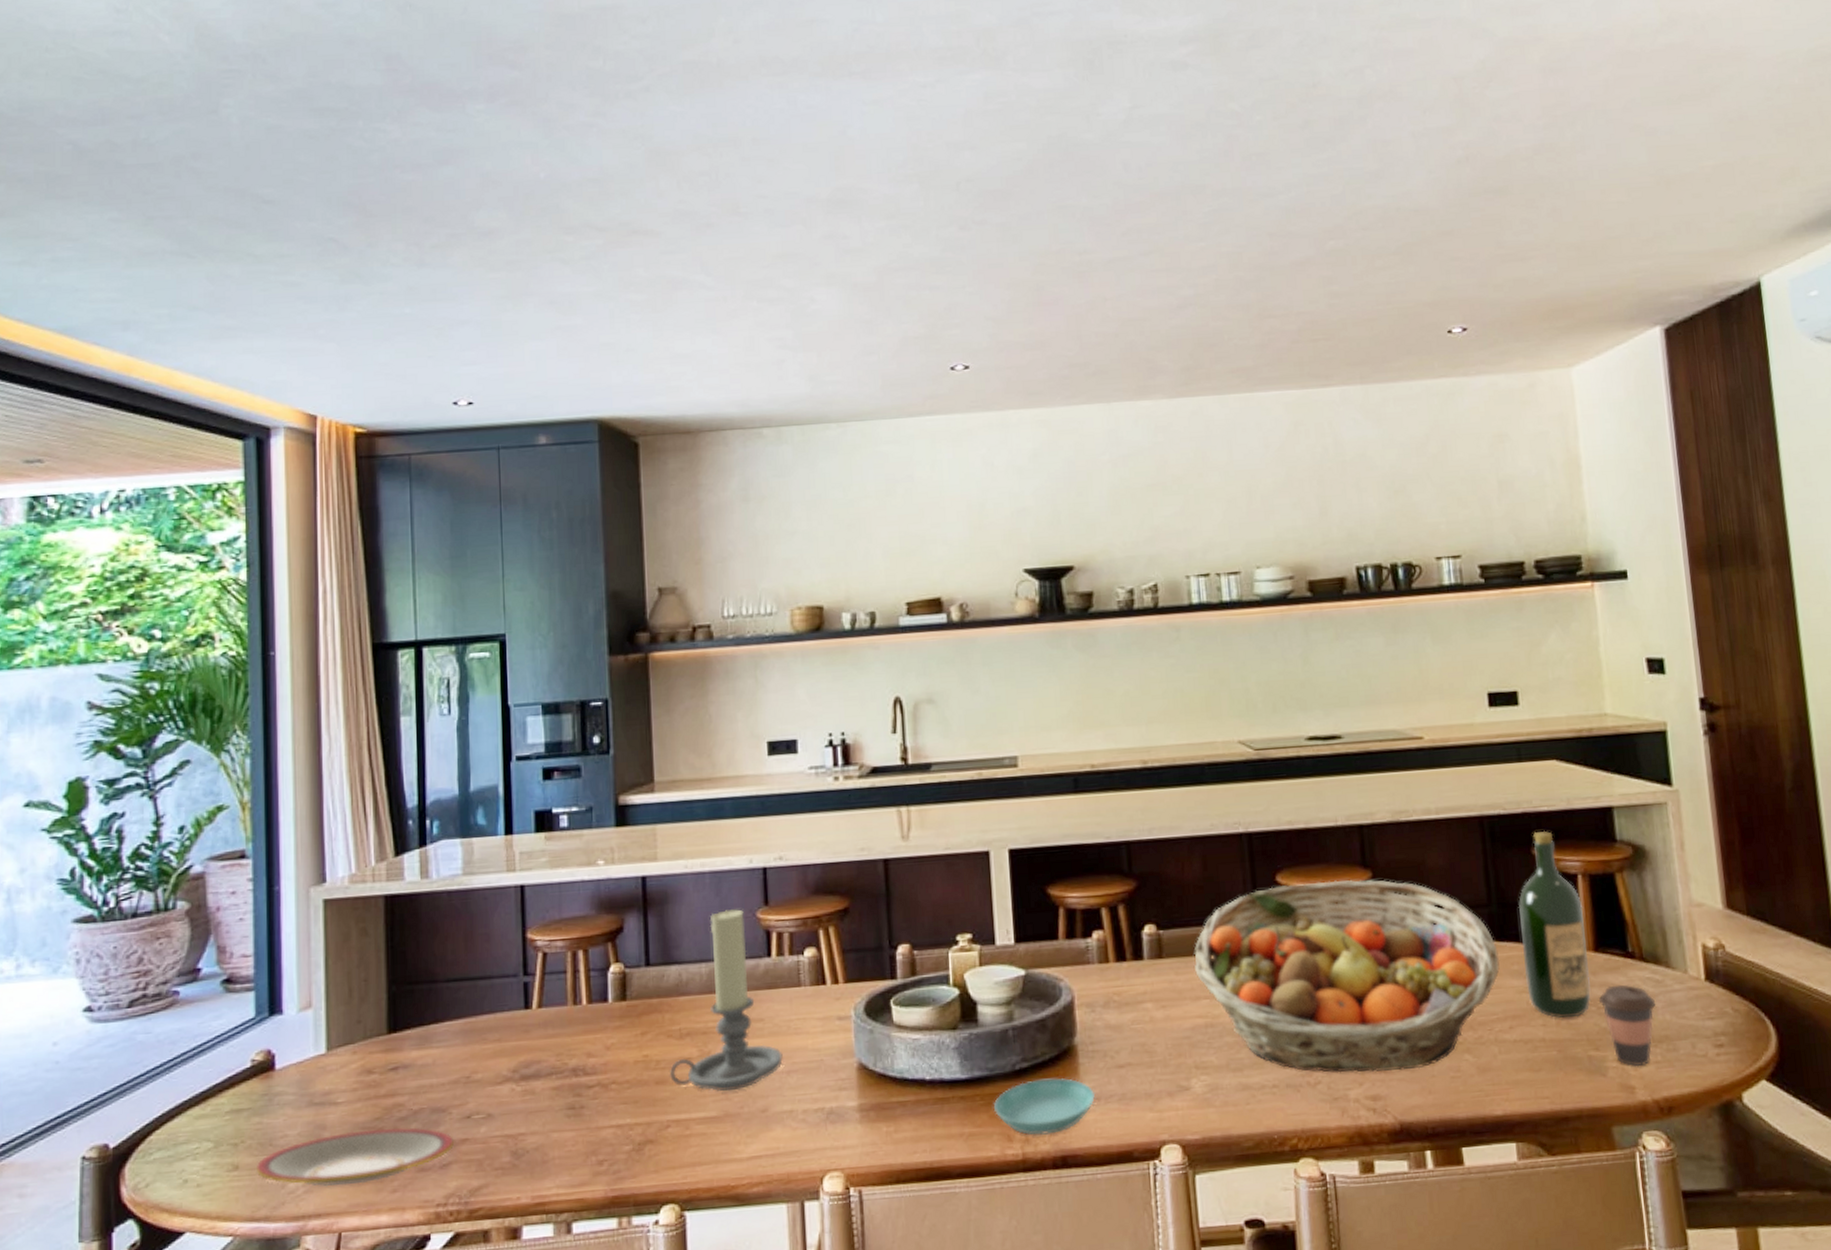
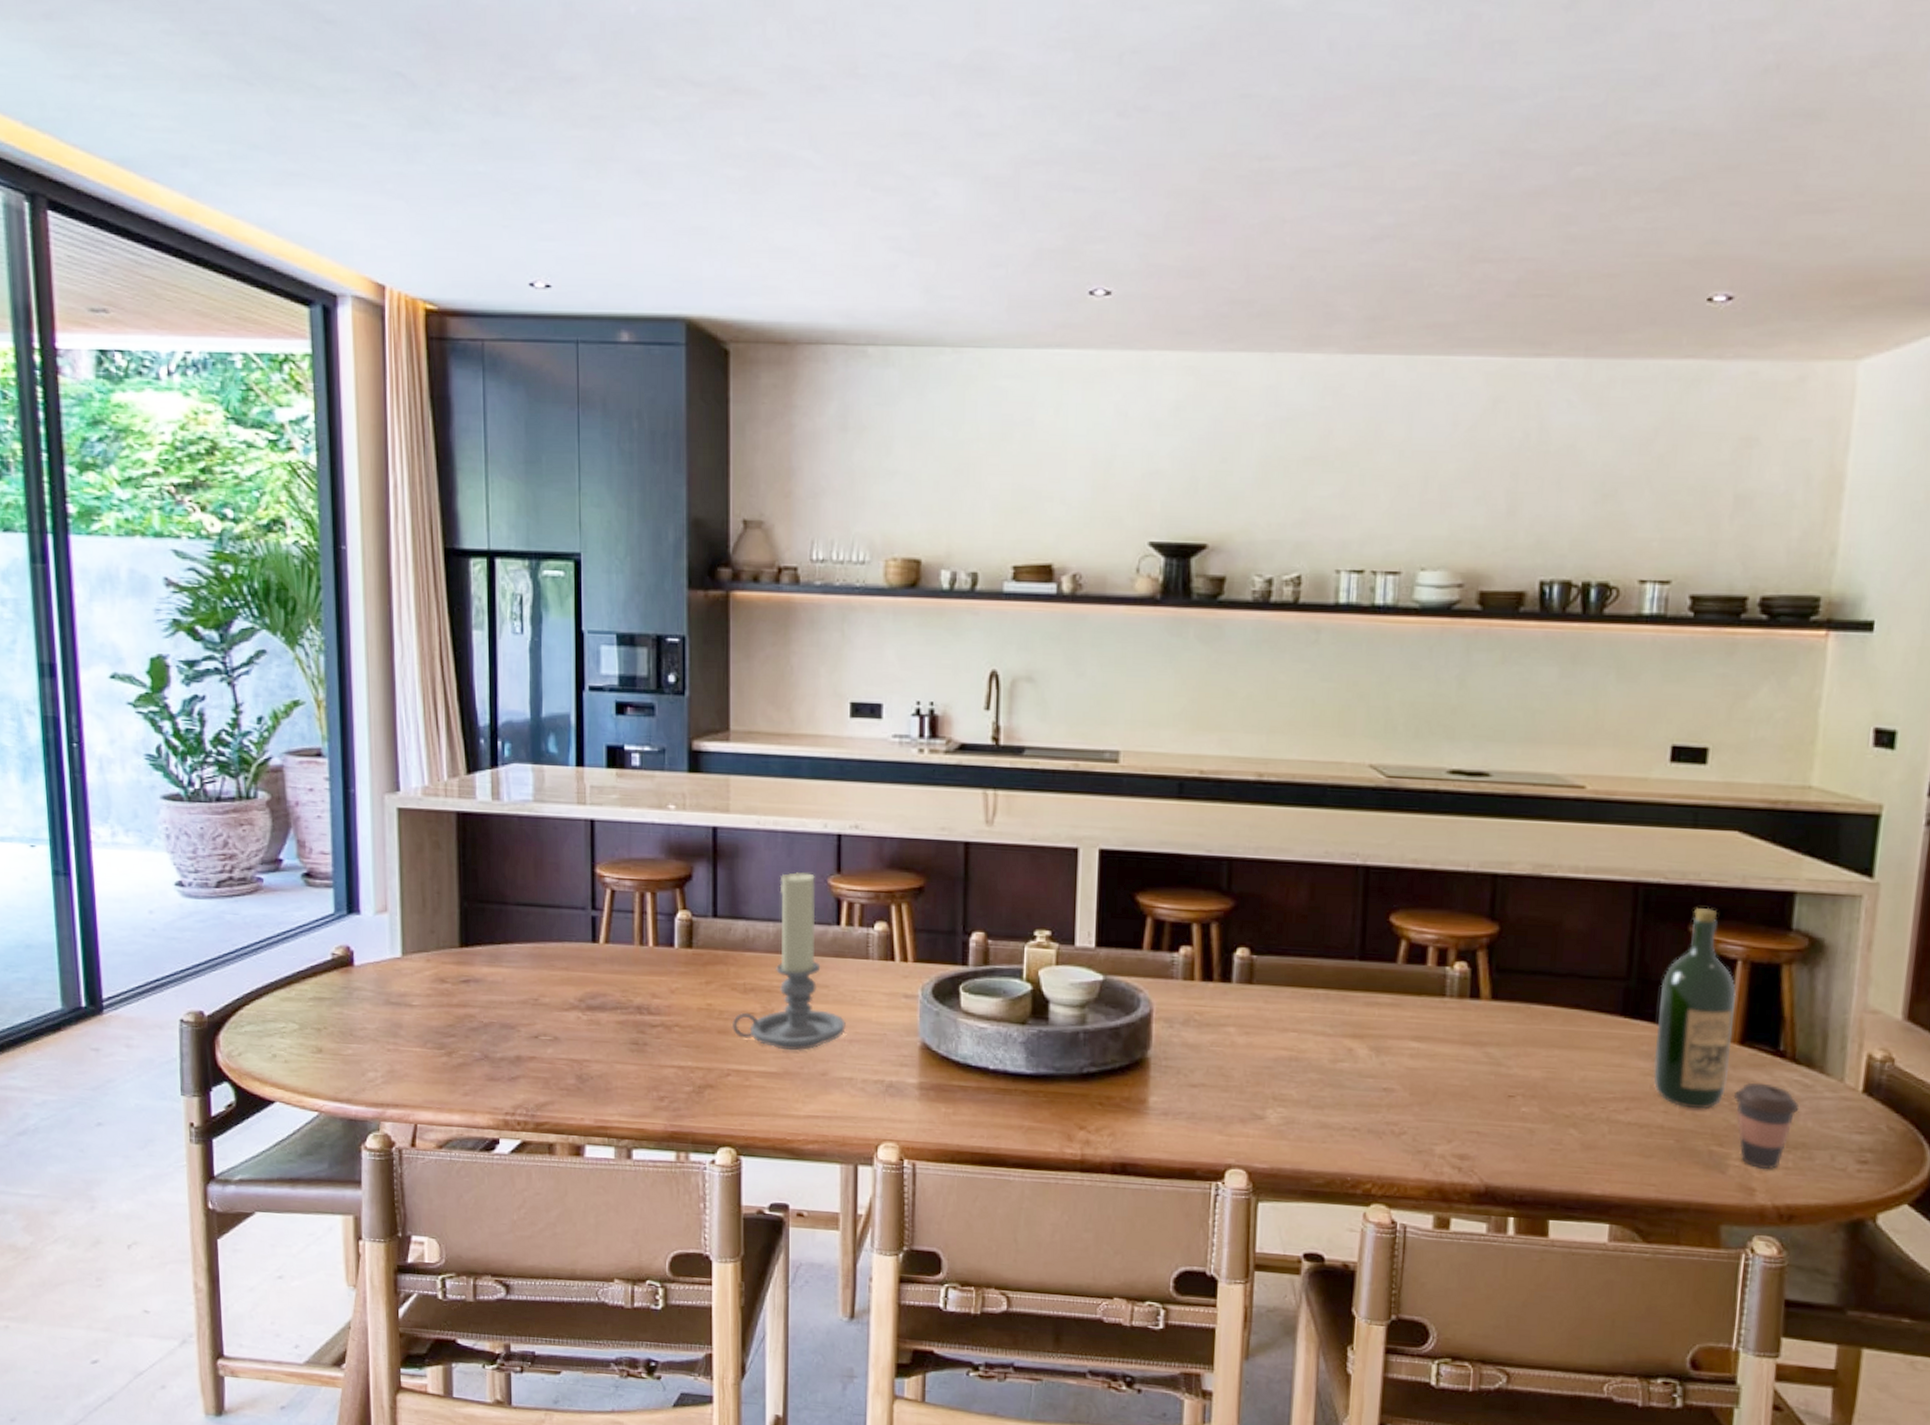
plate: present [255,1127,454,1187] -> none [338,1033,522,1083]
saucer: present [994,1078,1096,1135] -> none [1057,1085,1164,1140]
fruit basket: present [1194,880,1500,1073] -> none [1286,926,1629,1136]

